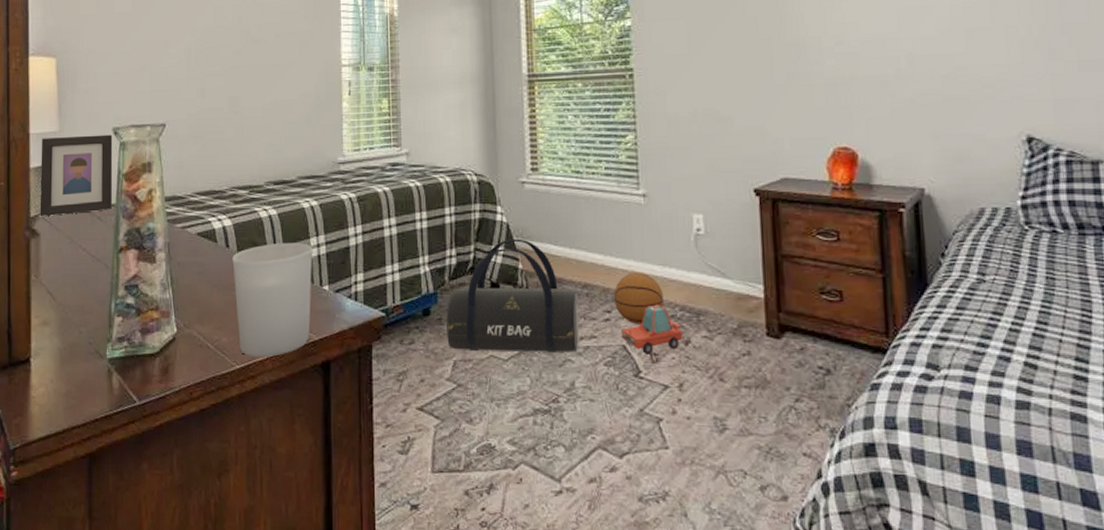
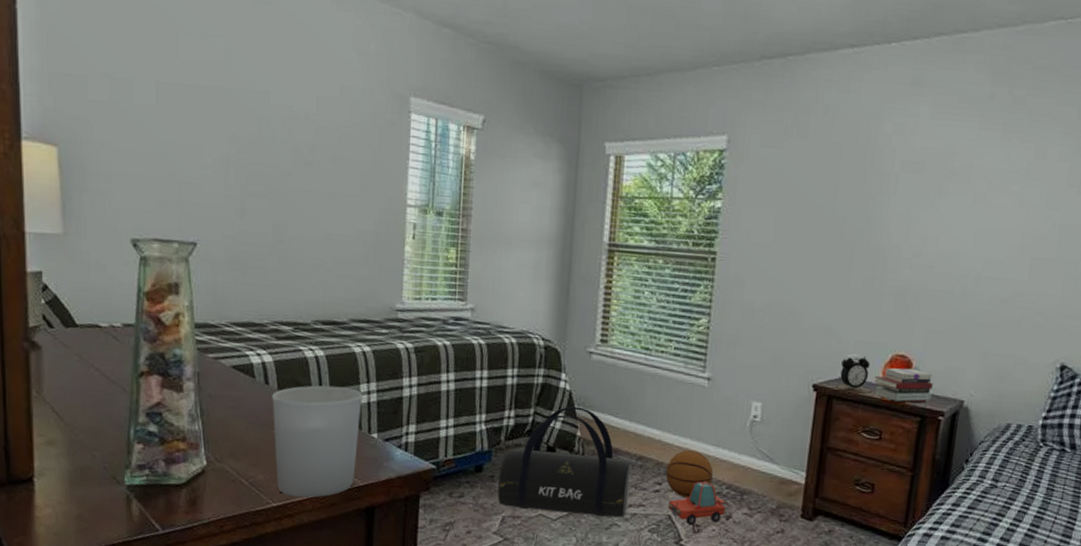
picture frame: present [40,134,113,216] -> none [40,239,132,330]
alarm clock: none [779,152,819,193] -> present [836,354,871,394]
books: none [819,160,886,199] -> present [874,367,933,403]

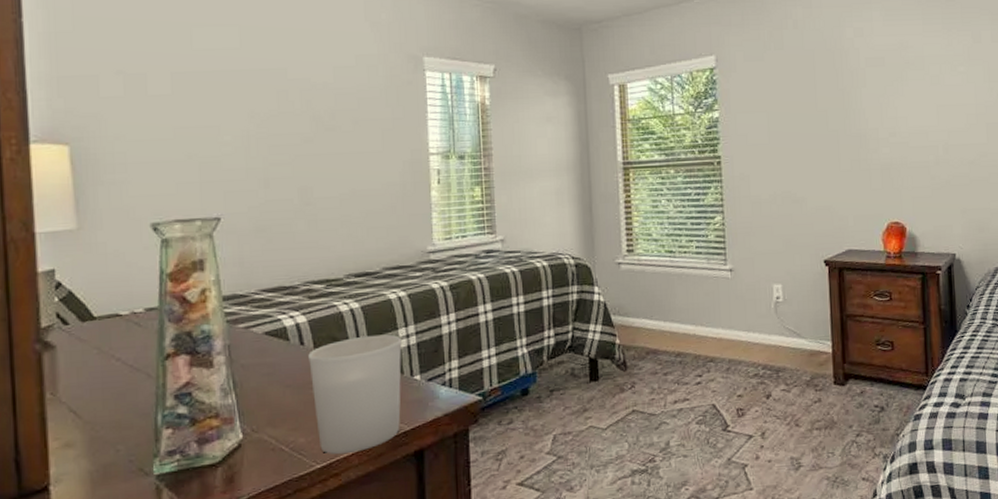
duffel bag: present [497,406,632,518] -> none [545,316,674,425]
basketball: present [665,449,713,498] -> none [704,338,748,385]
toy car: present [667,481,726,525] -> none [711,365,765,410]
alarm clock: present [836,354,871,394] -> none [844,227,876,263]
books: present [874,367,933,403] -> none [876,232,927,265]

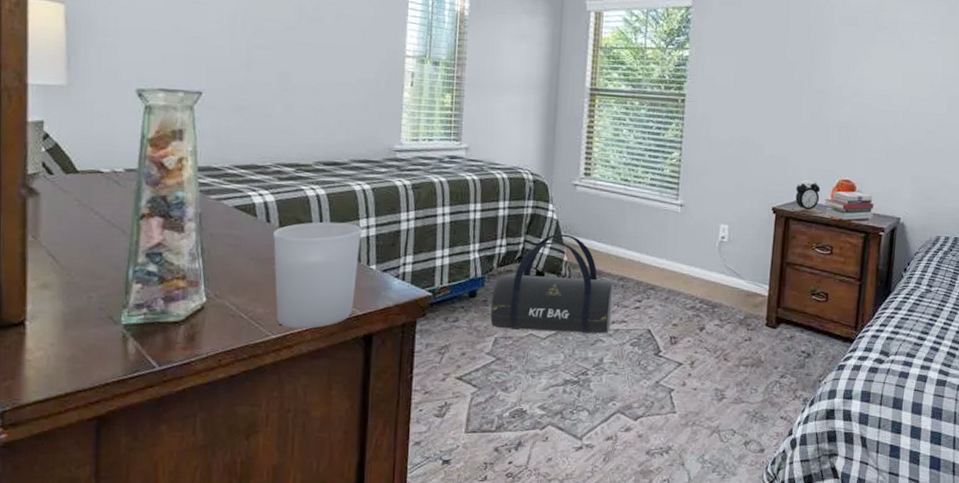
duffel bag: none [545,316,674,425] -> present [490,233,615,334]
alarm clock: none [844,227,876,263] -> present [792,180,822,215]
books: none [876,232,927,265] -> present [824,191,874,221]

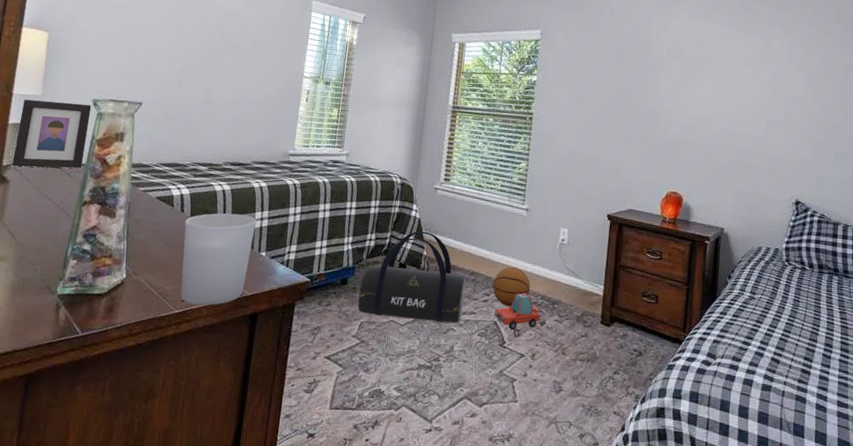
picture frame: none [40,90,136,176] -> present [12,99,92,169]
basketball: none [644,269,687,313] -> present [492,266,530,307]
toy car: none [647,297,699,338] -> present [494,292,541,330]
alarm clock: present [792,180,822,215] -> none [625,191,652,223]
books: present [824,191,874,221] -> none [654,202,699,230]

